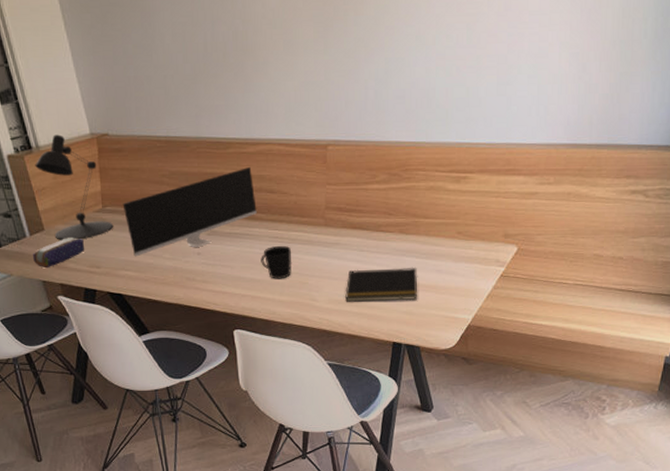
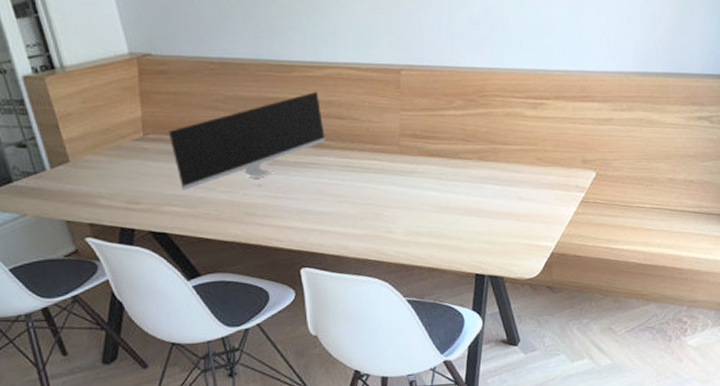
pencil case: present [33,238,85,269] -> none [54,170,121,206]
desk lamp: present [35,134,113,240] -> none [58,53,156,173]
cup: present [261,245,292,279] -> none [330,174,366,212]
notepad: present [345,267,418,302] -> none [423,194,500,233]

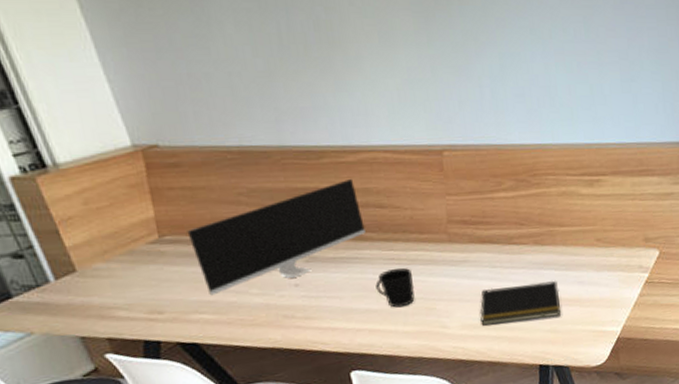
cup: none [330,174,366,212] -> present [375,267,415,308]
notepad: none [423,194,500,233] -> present [480,280,562,326]

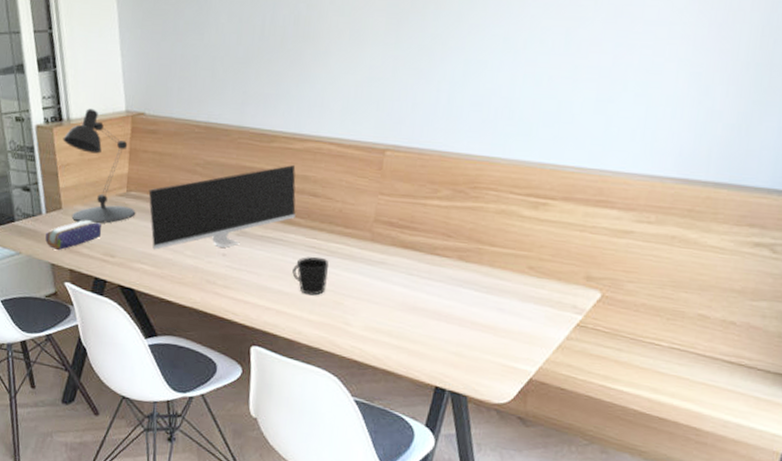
desk lamp: none [53,148,176,283] -> present [63,108,135,224]
pencil case: none [62,278,140,321] -> present [45,220,102,251]
notepad: present [480,280,562,326] -> none [384,295,475,341]

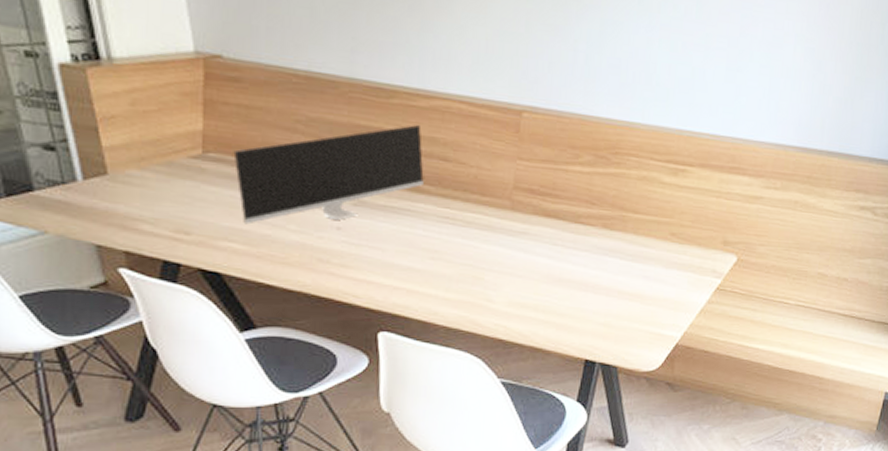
pencil case: present [45,220,102,251] -> none [85,188,170,228]
desk lamp: present [63,108,135,224] -> none [102,45,216,193]
cup: present [292,256,329,296] -> none [423,228,465,271]

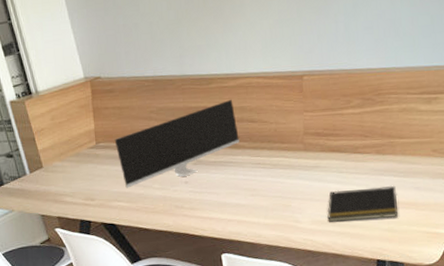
notepad: none [530,267,621,311] -> present [327,185,399,222]

